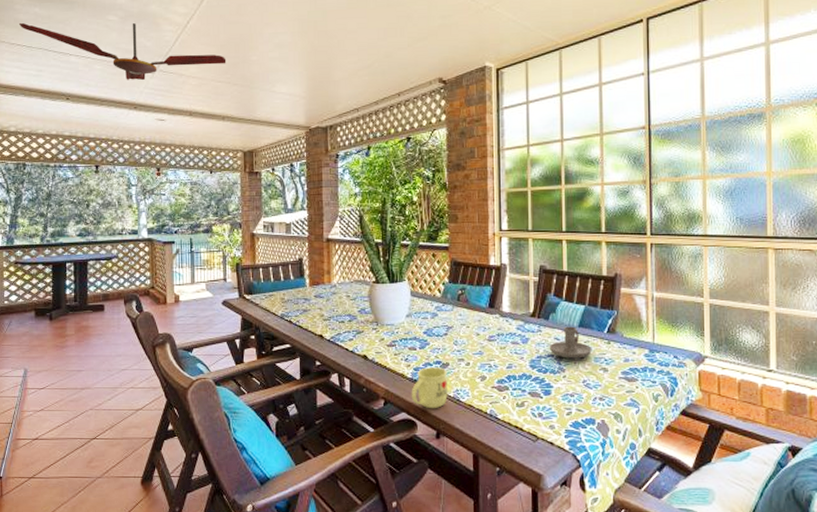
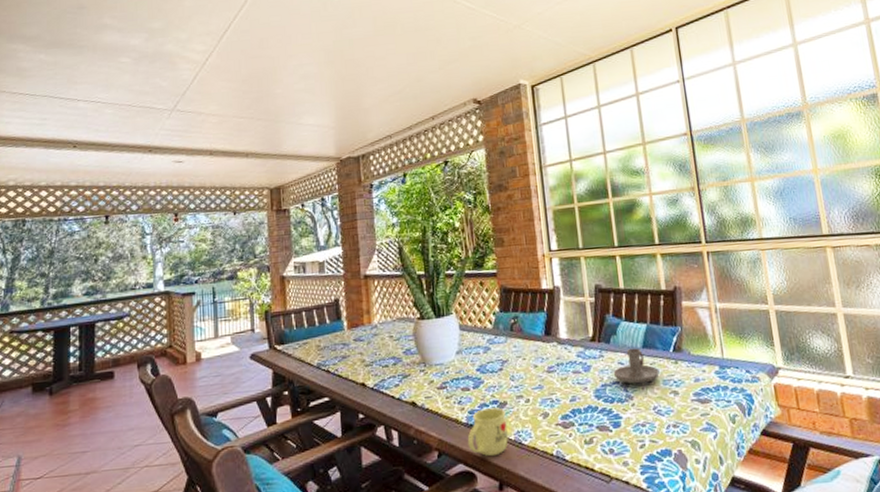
ceiling fan: present [18,22,226,81] -> none [21,64,249,123]

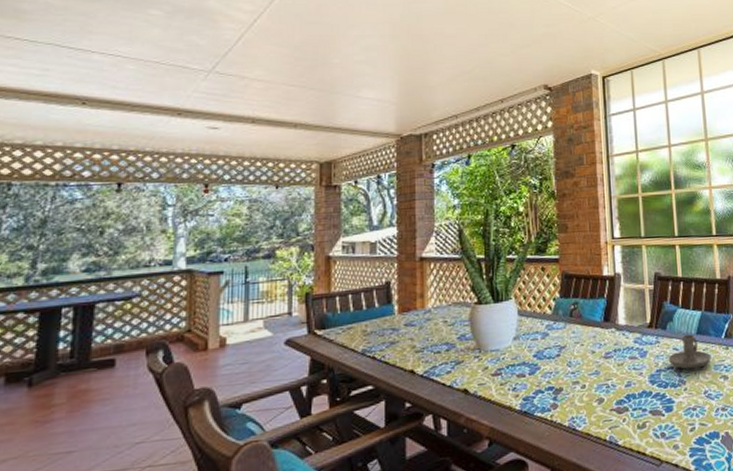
mug: present [467,407,508,457] -> none [520,394,562,444]

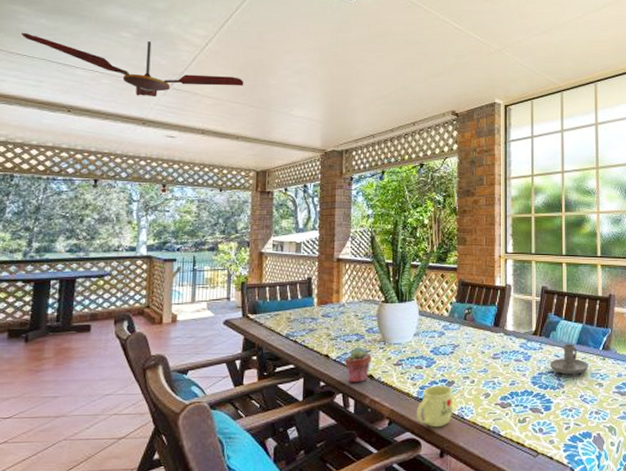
ceiling fan: none [20,13,302,83] -> present [20,32,244,98]
potted succulent: none [434,357,465,401] -> present [345,346,372,383]
mug: none [520,394,562,444] -> present [416,385,452,428]

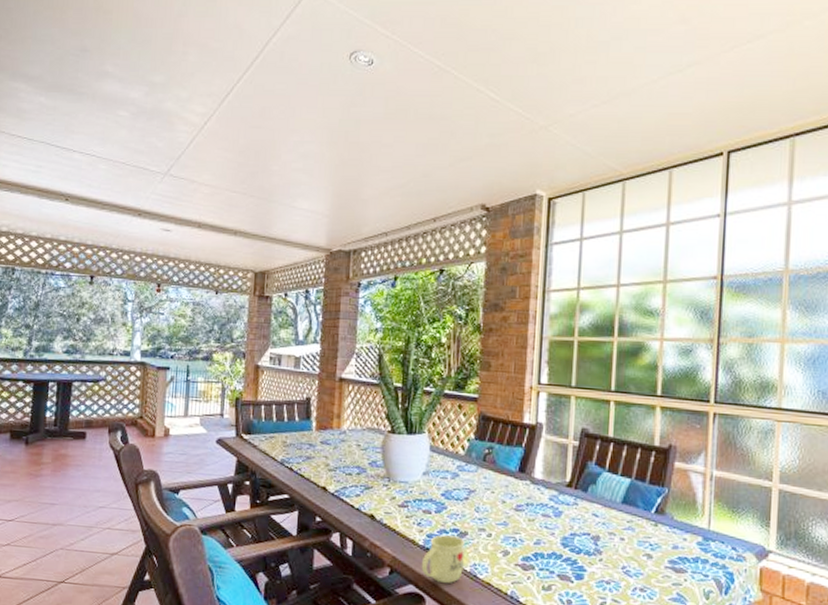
ceiling fan: present [20,32,244,98] -> none [21,112,244,185]
potted succulent: present [345,346,372,383] -> none [344,481,374,523]
candle holder: present [549,344,589,375] -> none [585,501,636,541]

